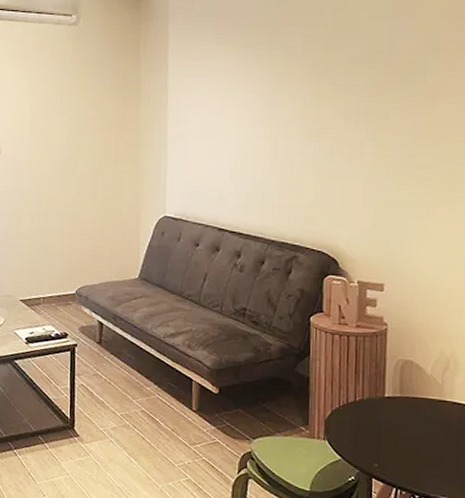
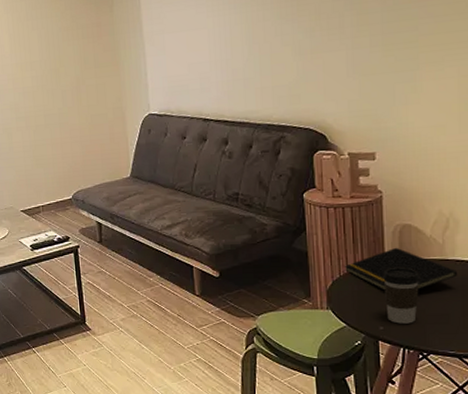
notepad: none [344,382,455,429] -> present [343,247,458,291]
coffee cup: none [381,403,418,464] -> present [383,268,420,324]

